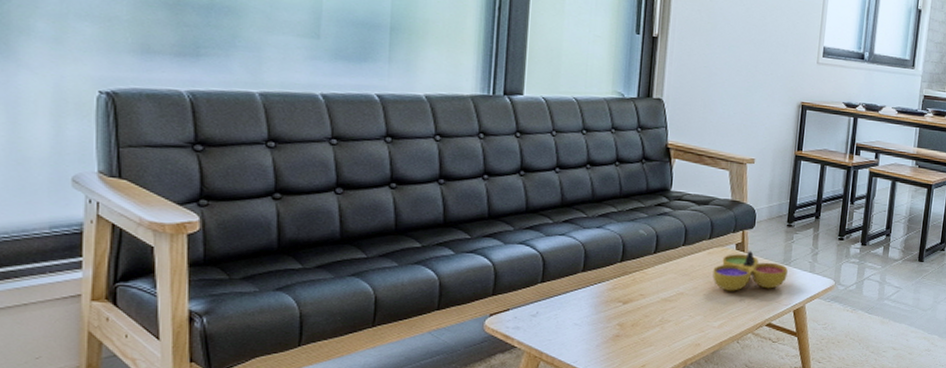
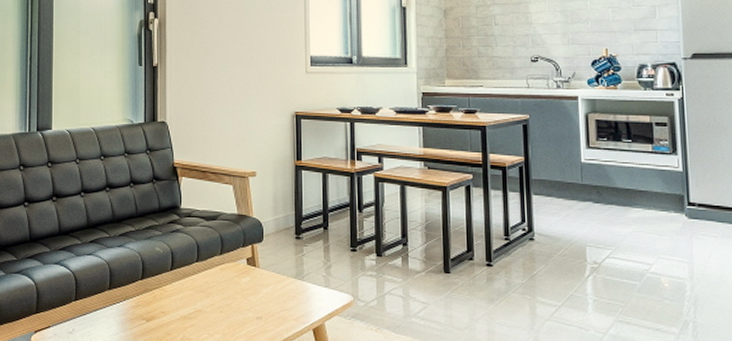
decorative bowl: present [713,251,788,291] -> none [227,265,302,308]

